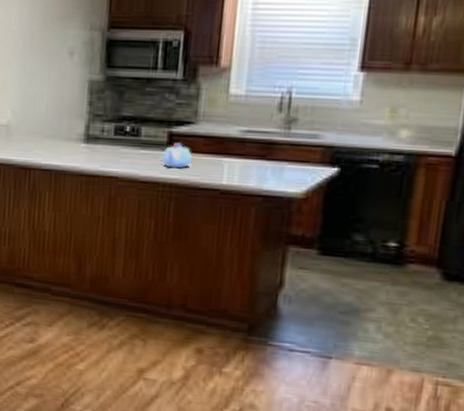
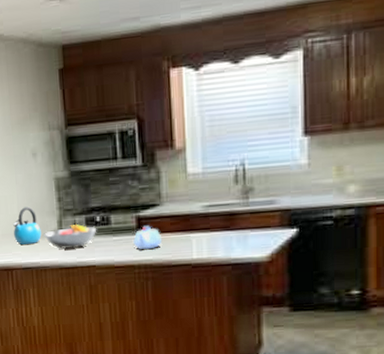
kettle: none [38,106,67,146] -> present [13,206,42,245]
fruit bowl: none [69,130,125,156] -> present [44,223,97,249]

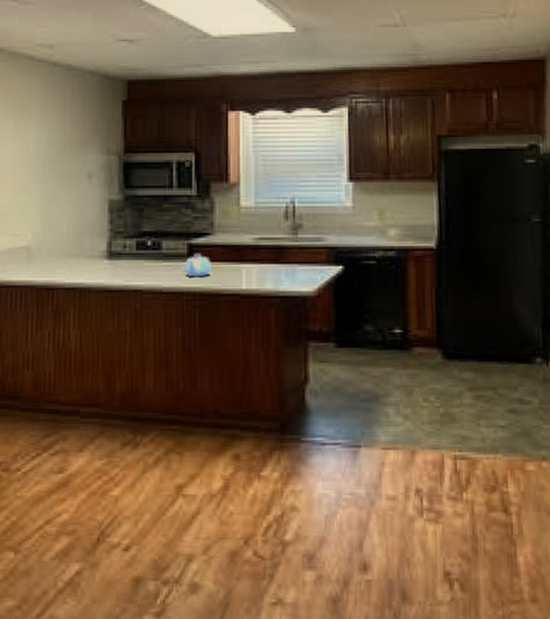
kettle: present [13,206,42,245] -> none [60,226,89,264]
fruit bowl: present [44,223,97,249] -> none [91,246,147,271]

